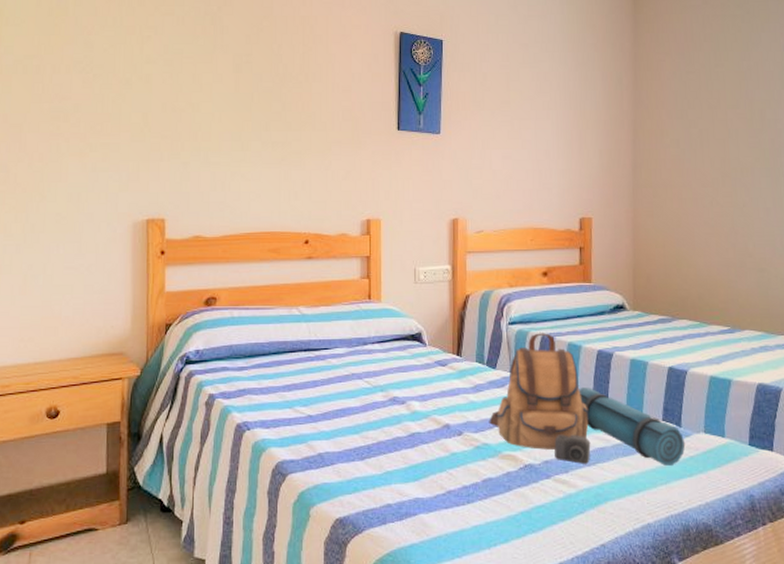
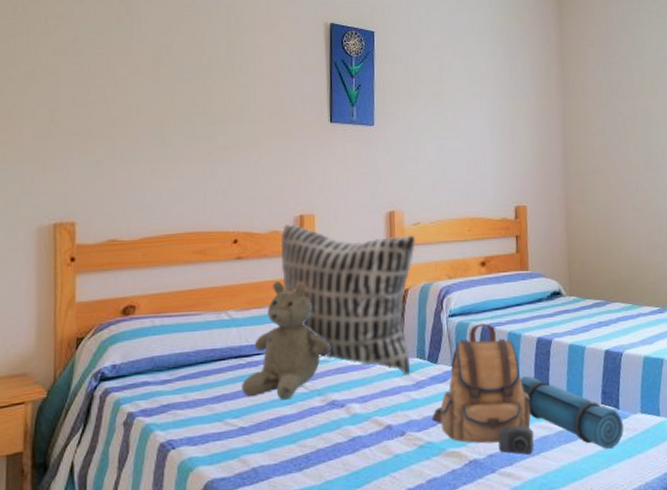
teddy bear: none [310,282,392,393] -> present [242,282,329,400]
cushion: none [348,228,479,378] -> present [280,224,416,375]

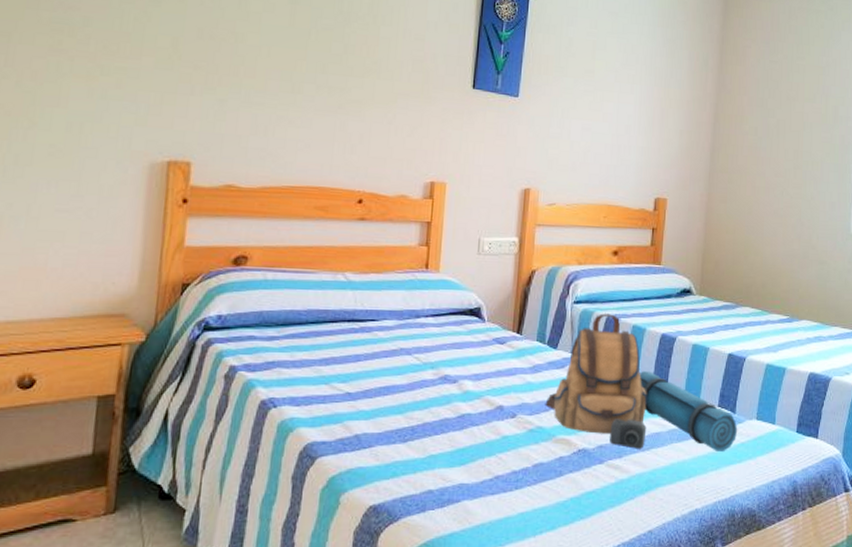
teddy bear: present [242,282,329,400] -> none [352,248,448,370]
cushion: present [280,224,416,375] -> none [405,190,549,358]

